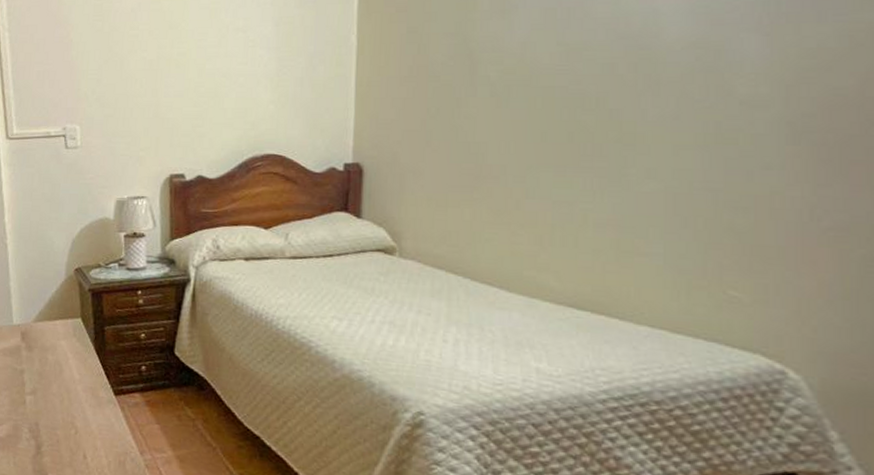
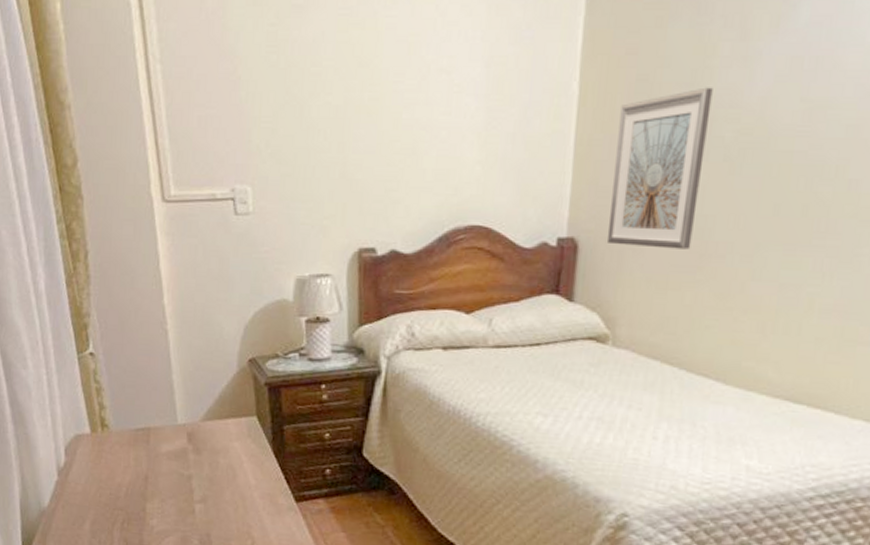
picture frame: none [388,36,476,172] -> present [606,87,713,250]

